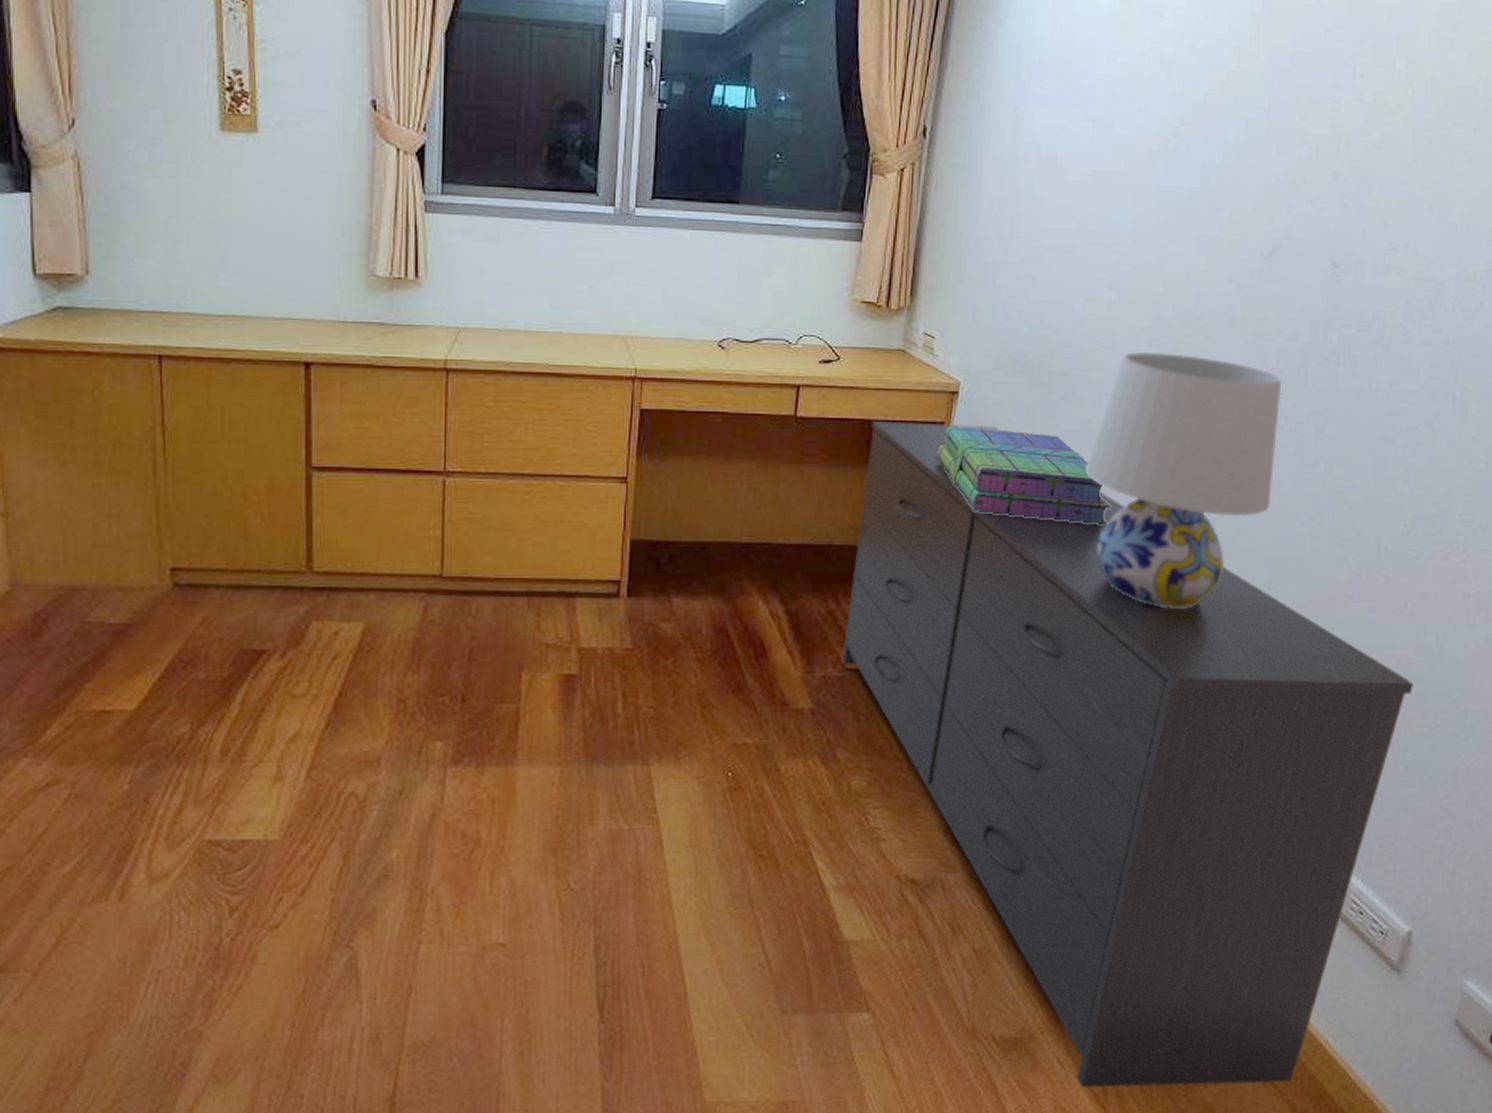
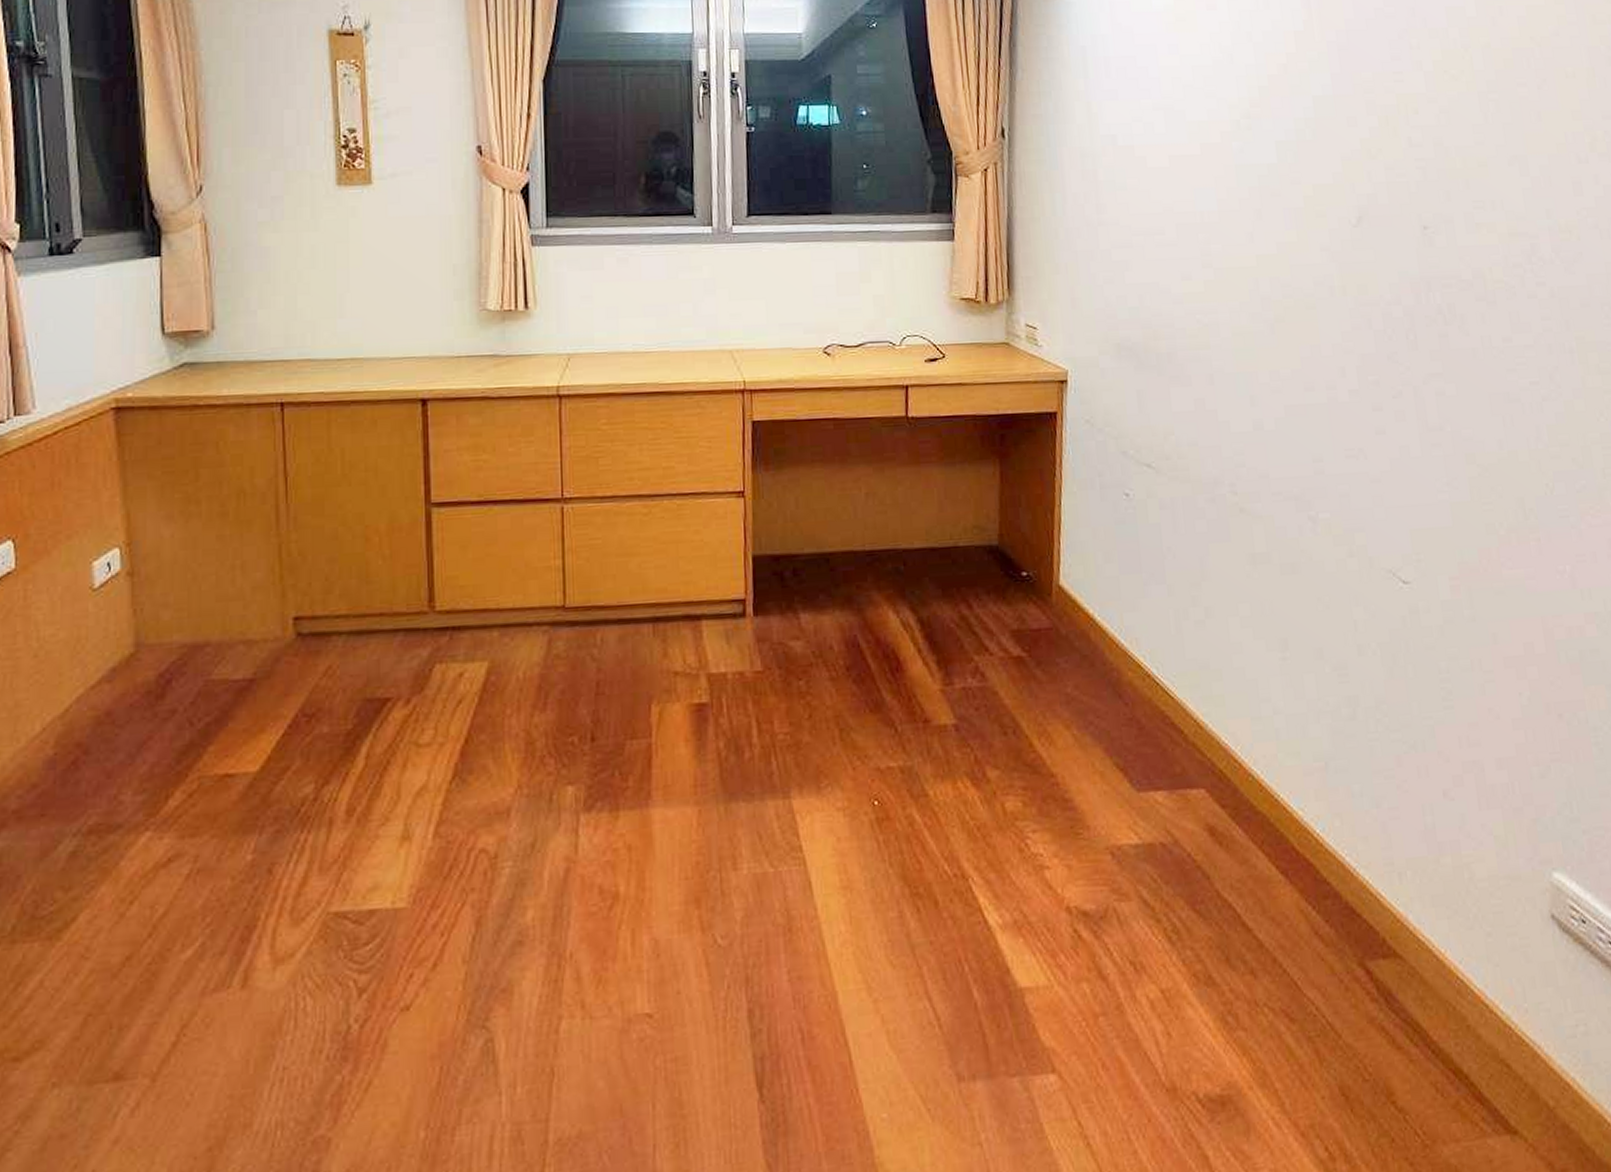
dresser: present [842,420,1413,1088] -> none [980,412,1590,1154]
stack of books: present [937,426,1111,524] -> none [1053,414,1238,506]
table lamp: present [1086,351,1282,609] -> none [1207,325,1403,590]

